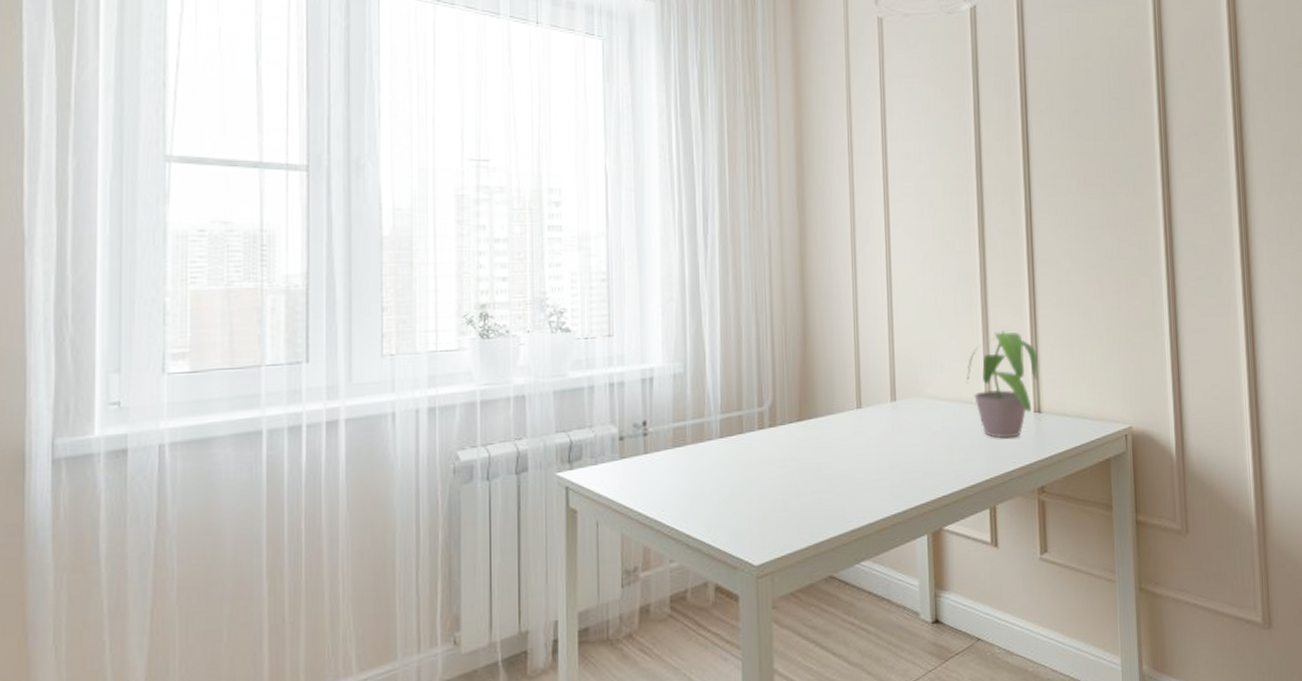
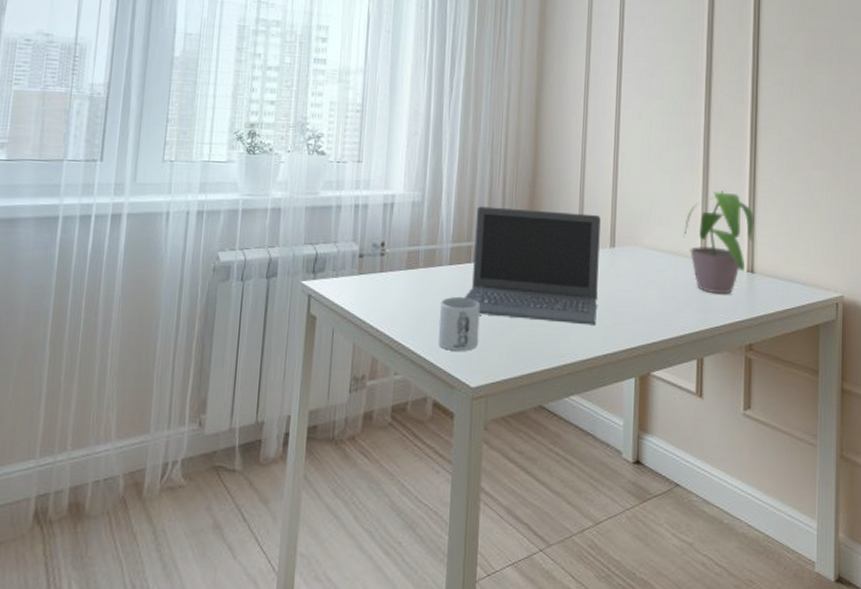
mug: none [713,471,759,530] -> present [437,297,481,351]
laptop computer: none [740,368,883,488] -> present [465,206,601,325]

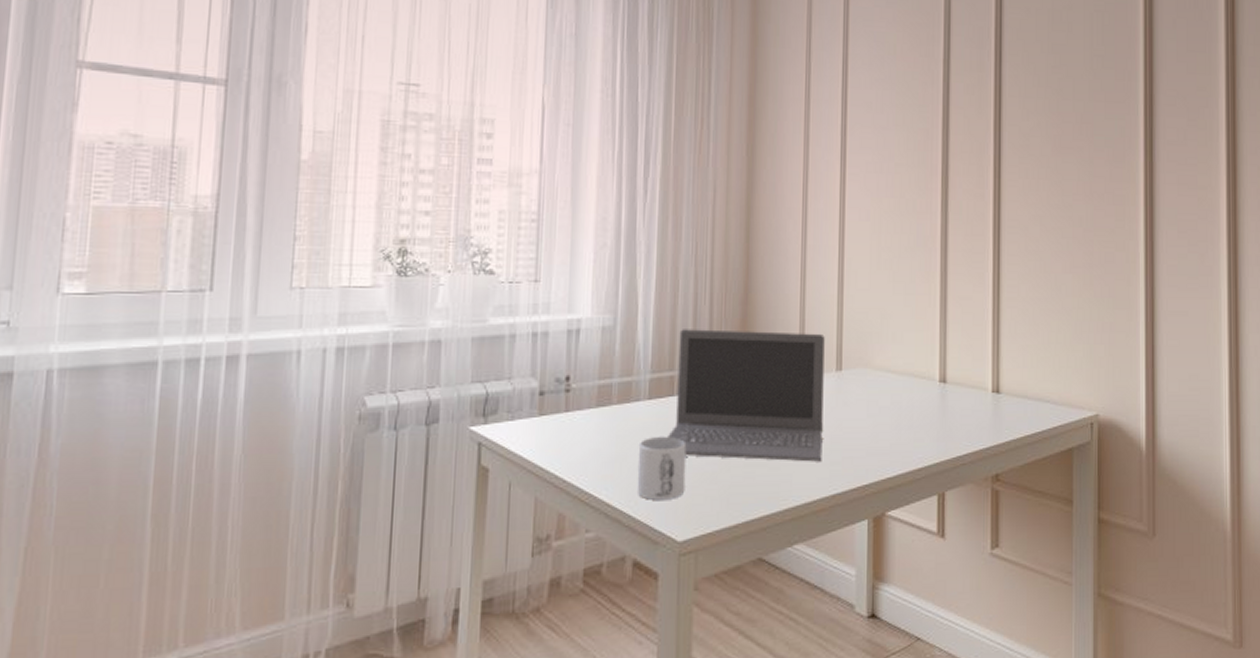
potted plant: present [683,191,754,294] -> none [919,301,999,419]

